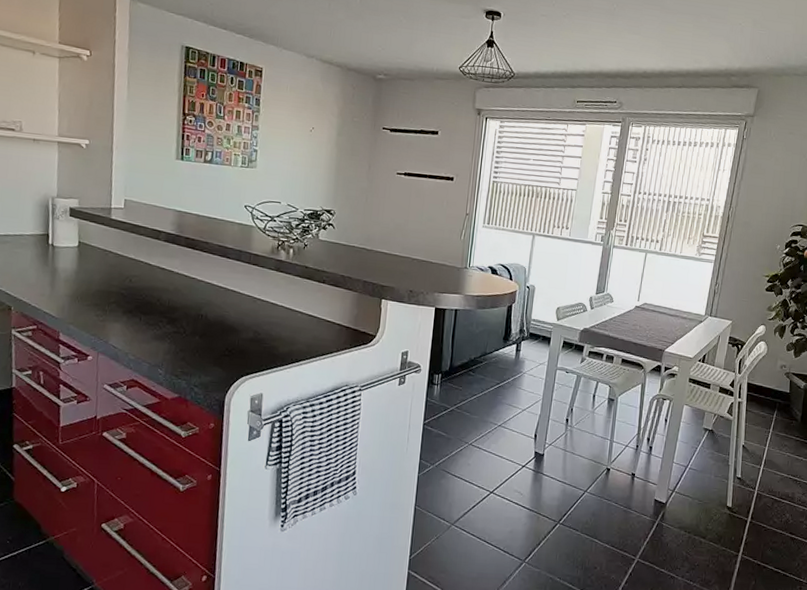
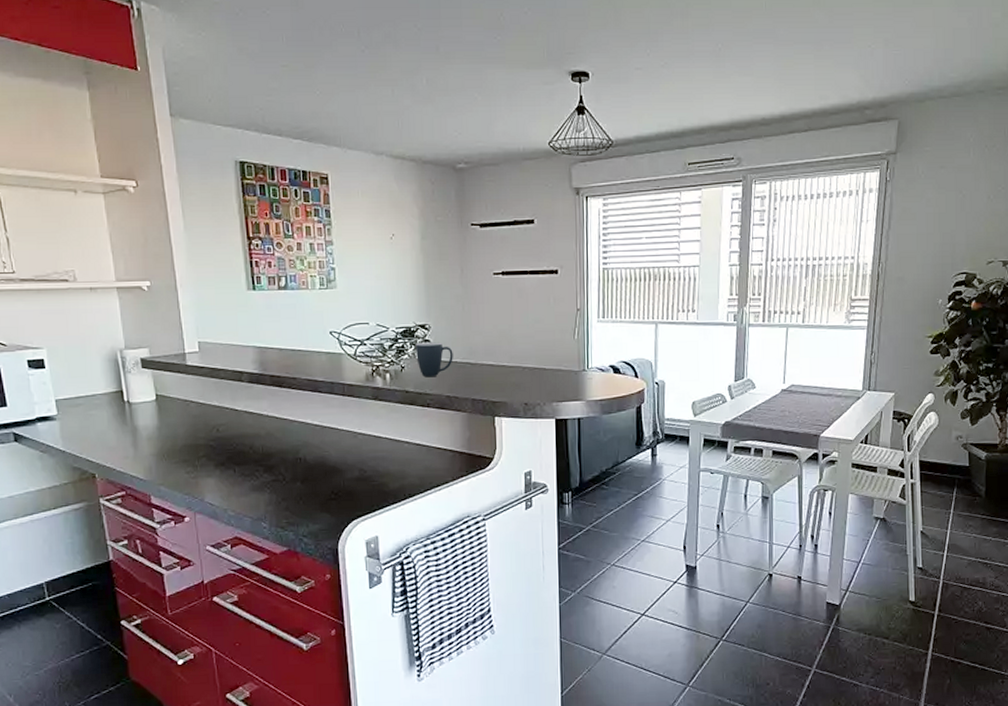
mug: none [319,225,352,258] -> present [415,342,453,378]

